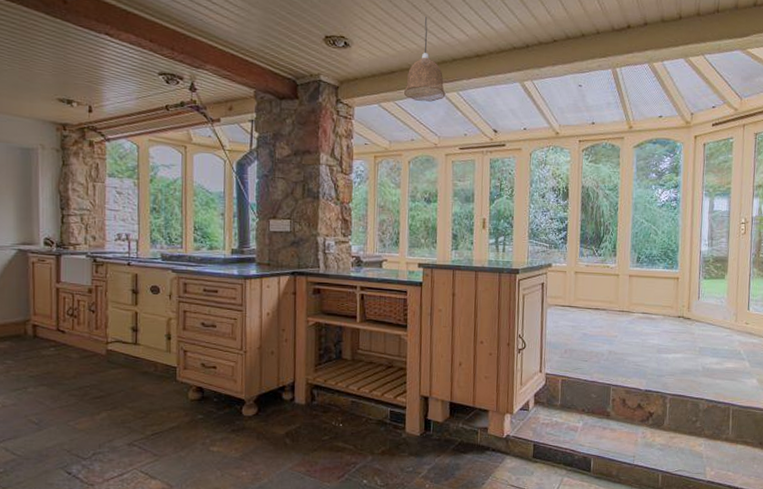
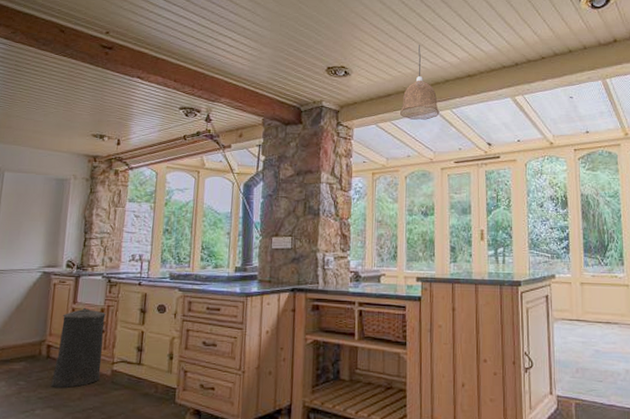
trash can: none [42,287,95,367] -> present [51,307,106,389]

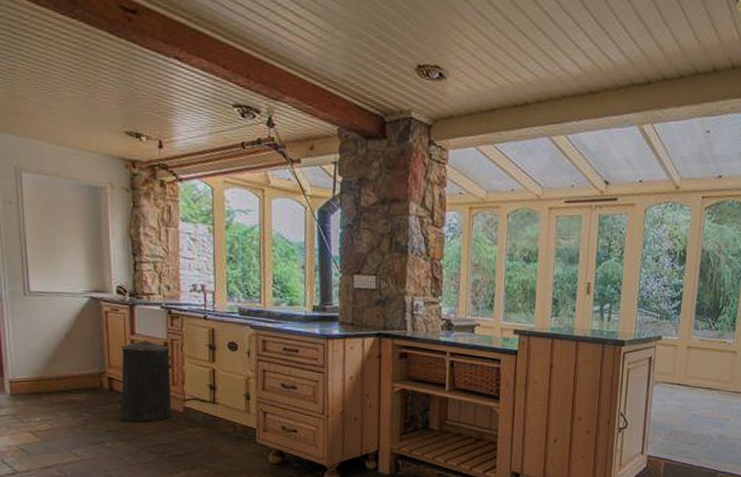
pendant lamp: present [400,45,440,120] -> none [505,44,552,146]

